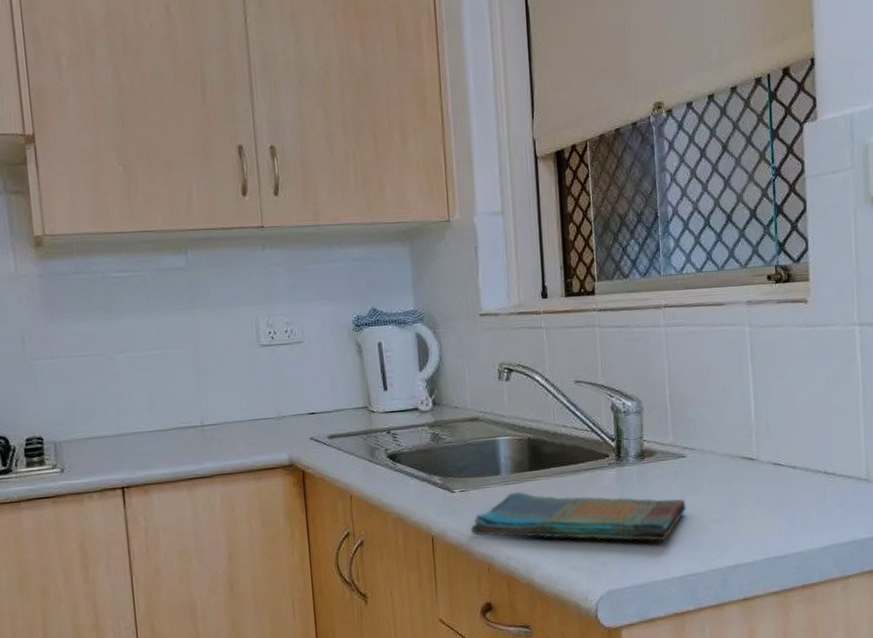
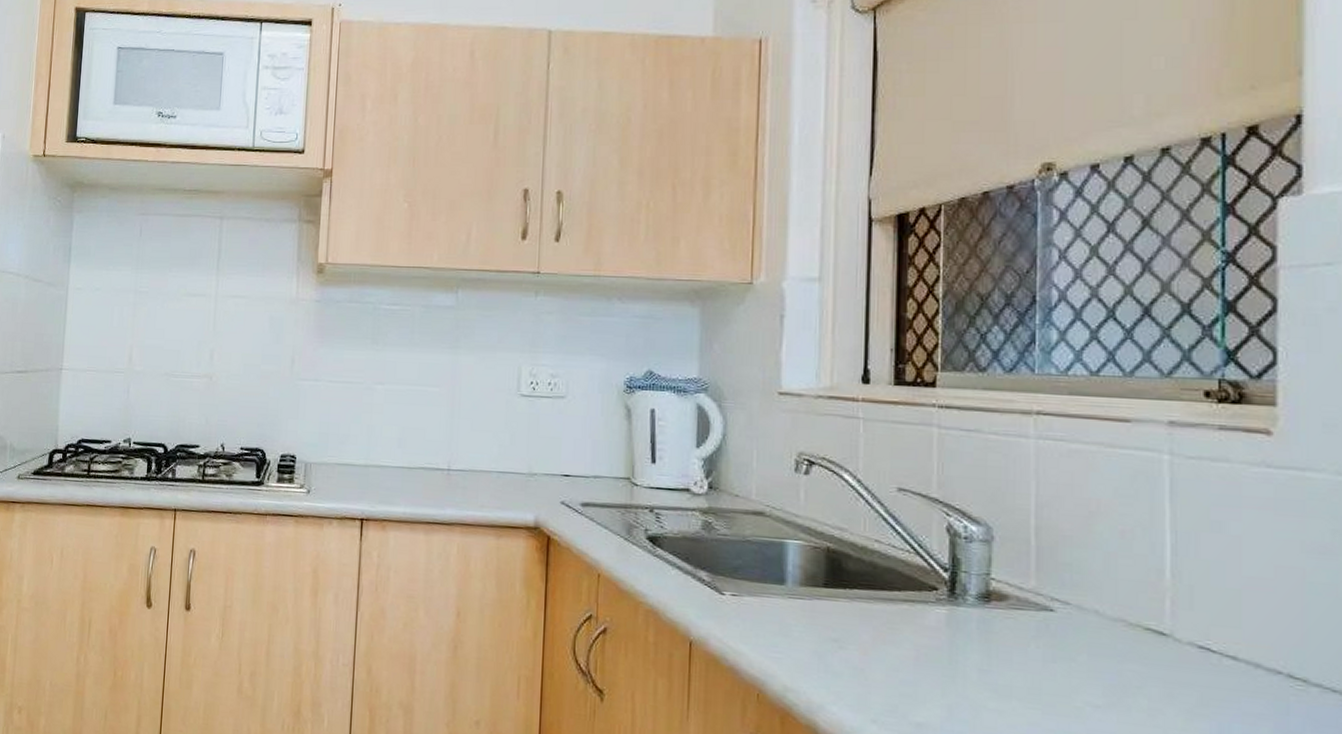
dish towel: present [470,491,686,542] -> none [739,608,1050,715]

